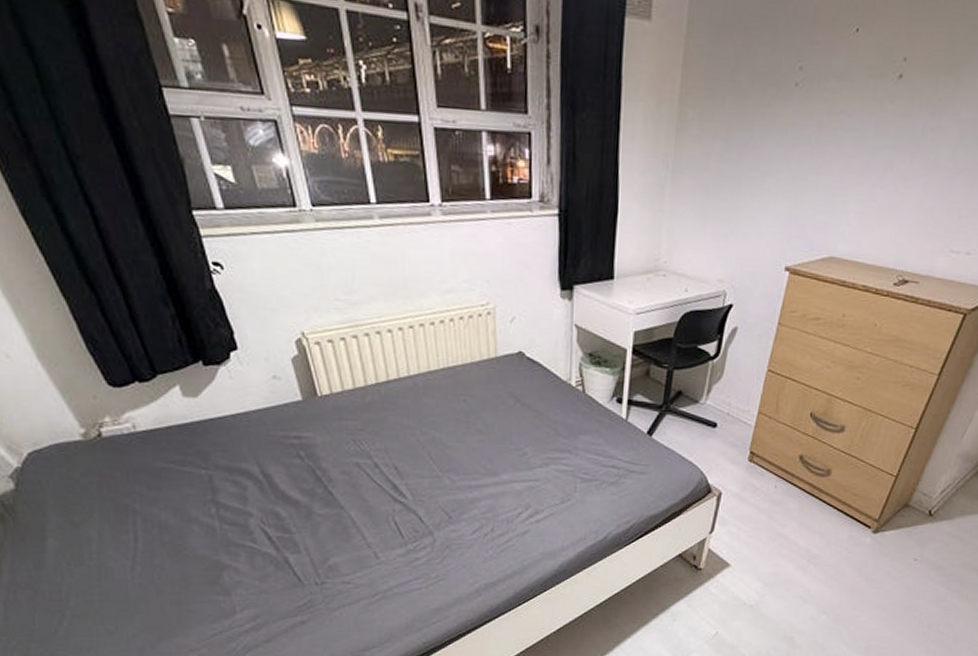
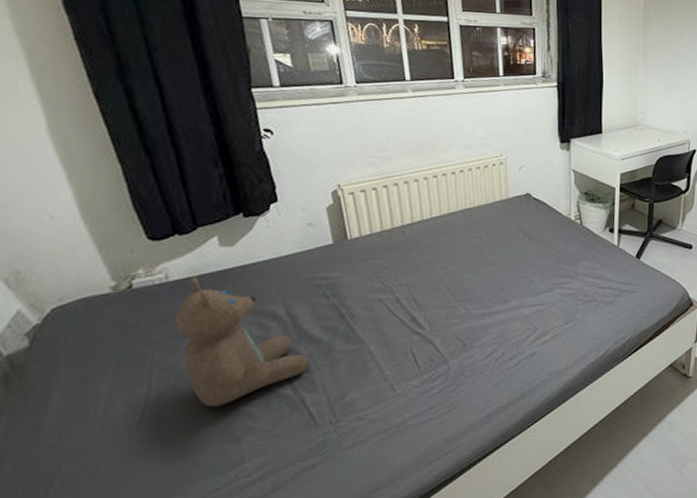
teddy bear: none [149,428,289,559] -> present [175,277,309,407]

